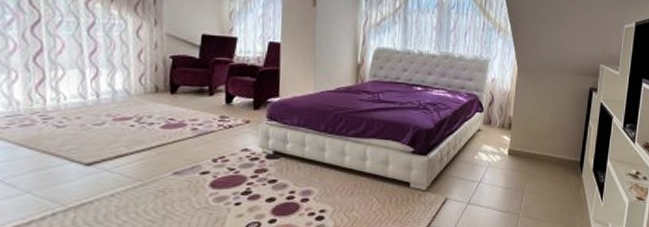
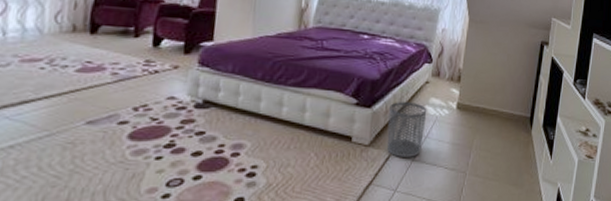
waste bin: none [443,149,480,201] -> present [386,102,427,157]

